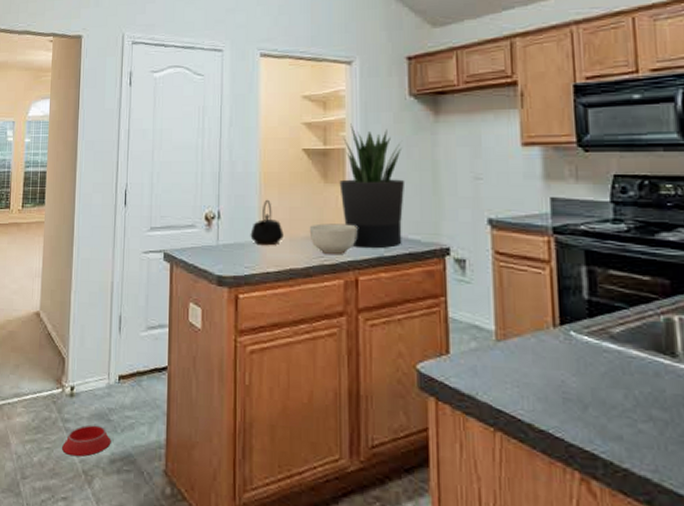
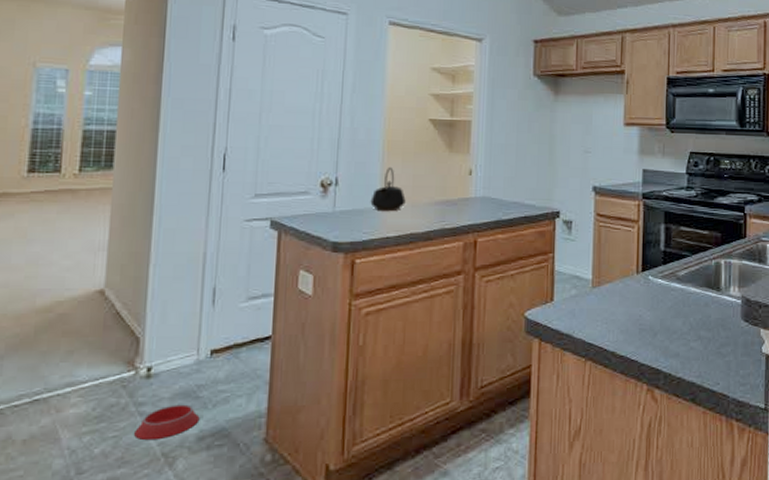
bowl: present [309,223,358,255] -> none [432,190,479,220]
planter: present [339,123,405,249] -> none [464,97,525,213]

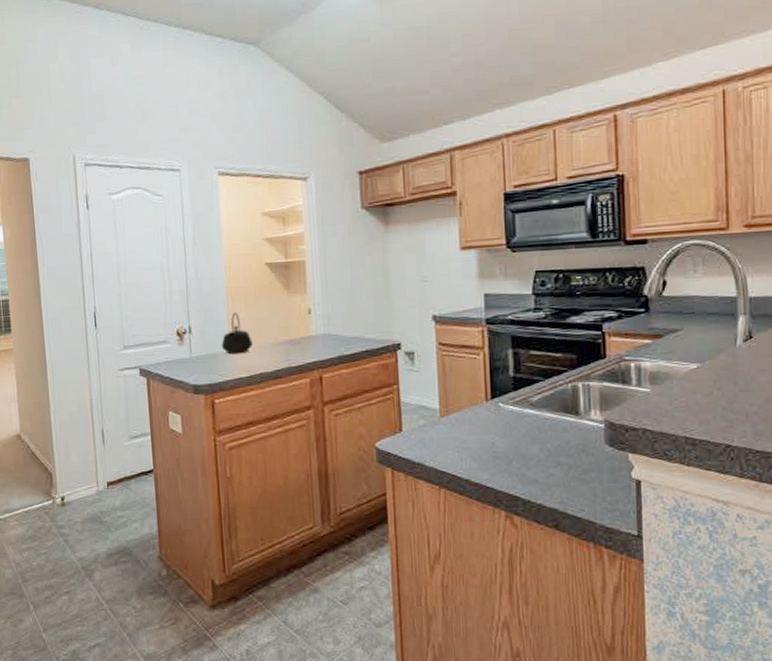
pet bowl: present [134,404,200,441] -> none [59,527,107,557]

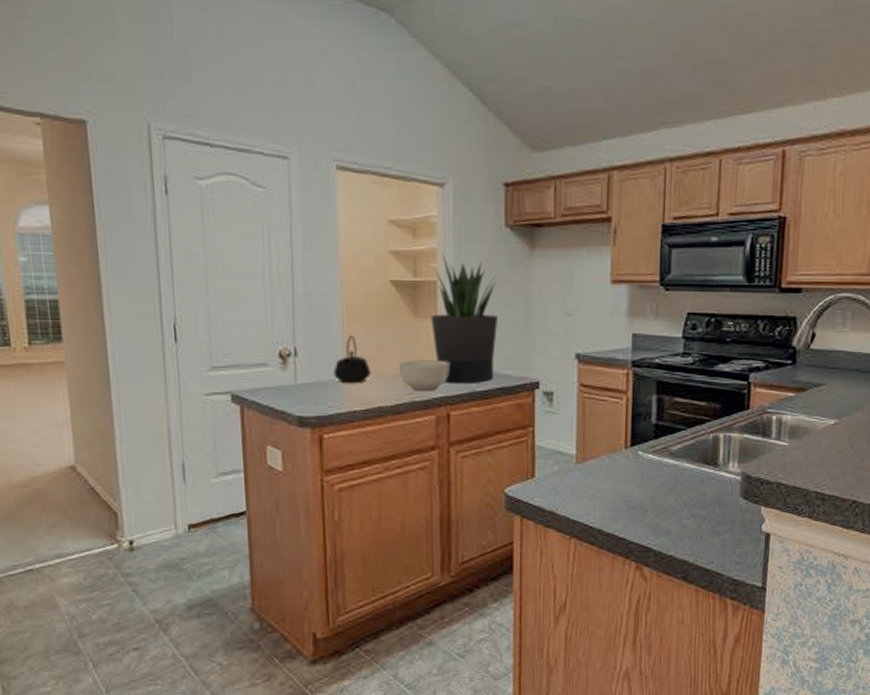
bowl: none [276,329,320,358] -> present [399,360,450,392]
planter: none [301,237,361,349] -> present [431,254,499,385]

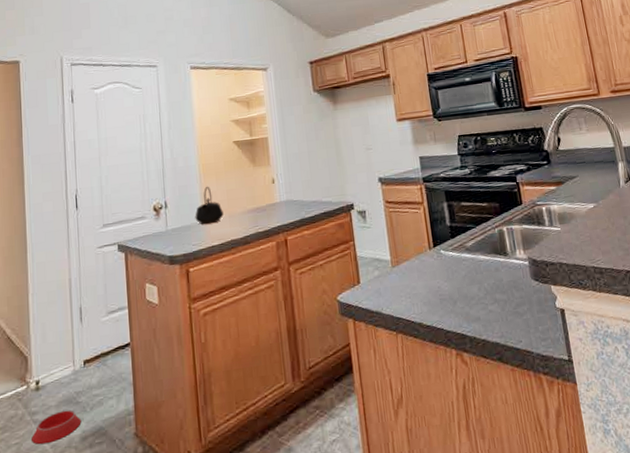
pet bowl: none [127,576,187,609] -> present [32,410,81,445]
bowl: present [399,360,450,392] -> none [244,196,284,224]
planter: present [431,254,499,385] -> none [265,117,318,214]

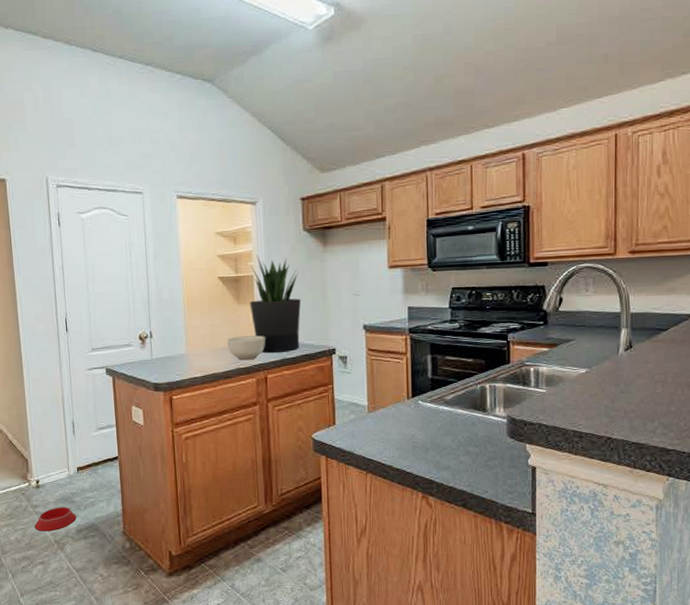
kettle: present [195,186,224,224] -> none [179,319,207,356]
bowl: none [244,196,284,224] -> present [227,335,266,361]
planter: none [265,117,318,214] -> present [249,254,302,353]

